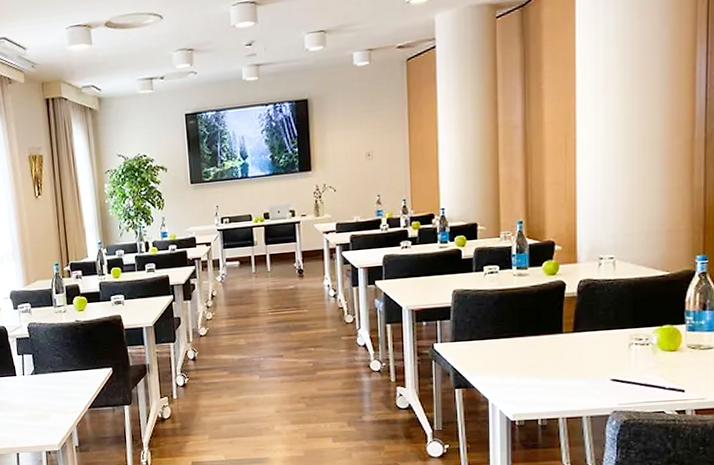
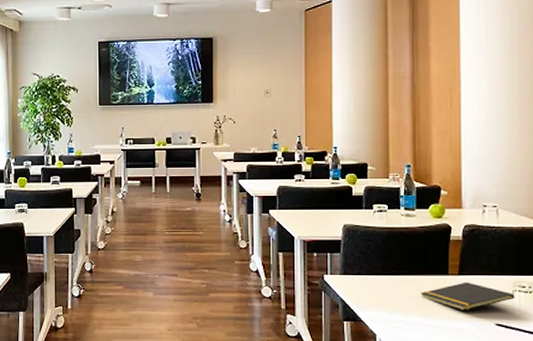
notepad: none [533,339,632,369] -> present [420,282,515,311]

